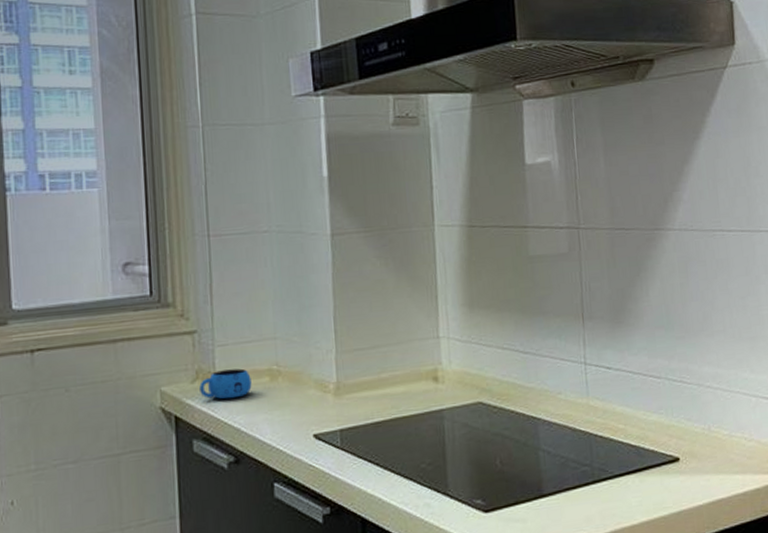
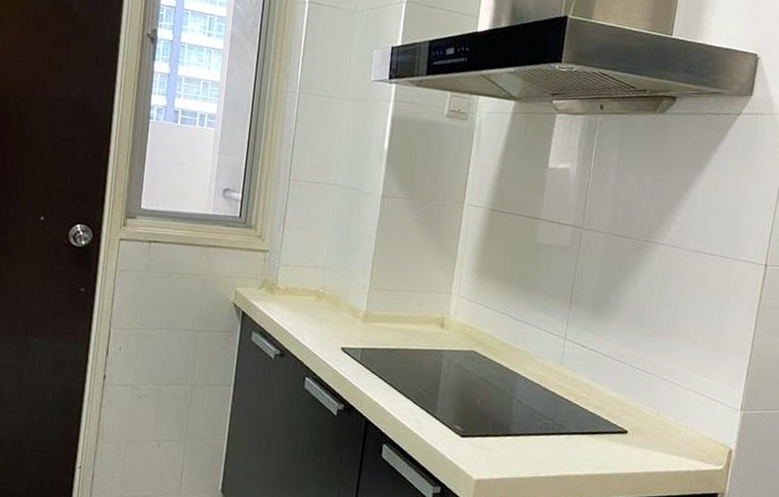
mug: present [199,368,252,400] -> none [263,284,303,308]

